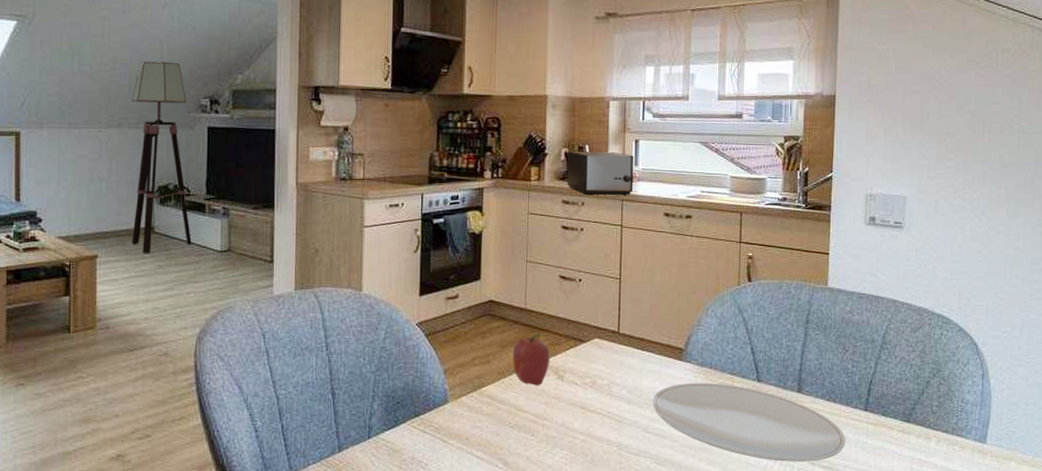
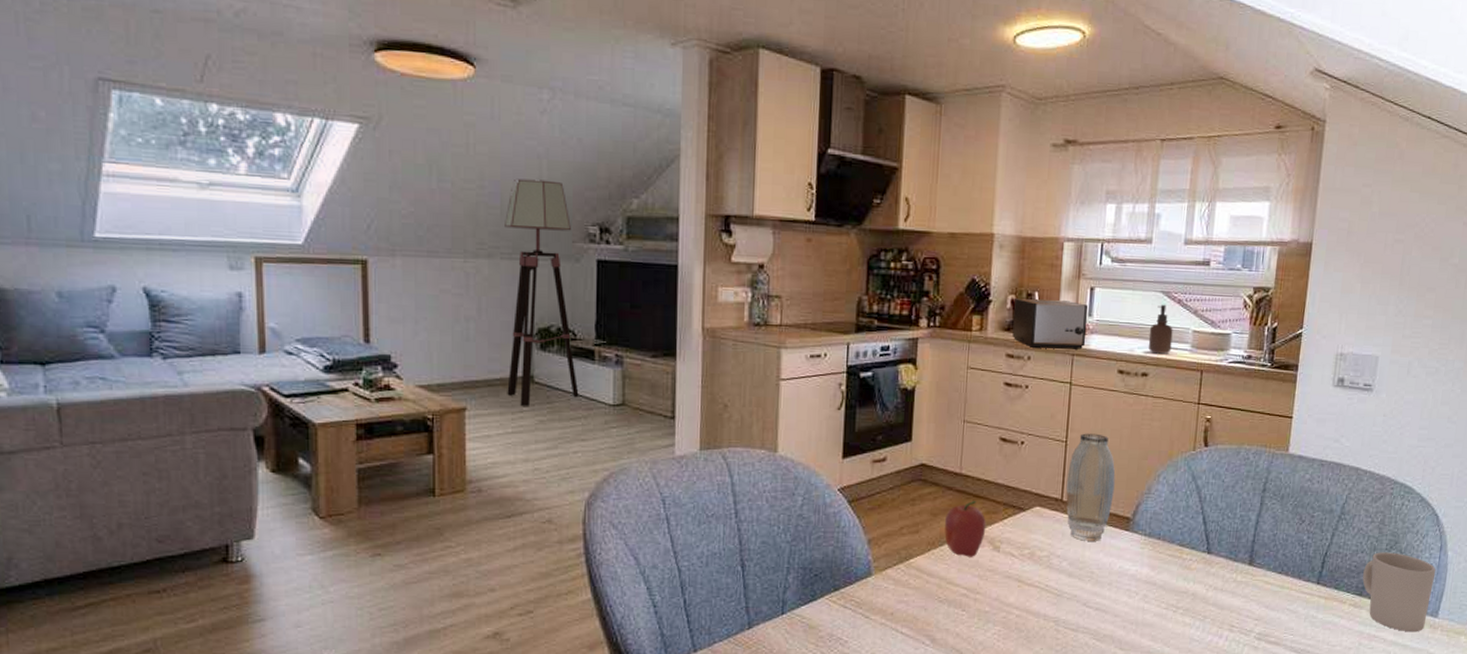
vase: none [622,271,667,370] -> present [1066,433,1116,541]
plate: present [652,382,846,462] -> none [1094,554,1296,637]
soap dispenser: none [690,153,712,198] -> present [1148,304,1173,354]
mug: none [909,380,980,458] -> present [1362,552,1436,632]

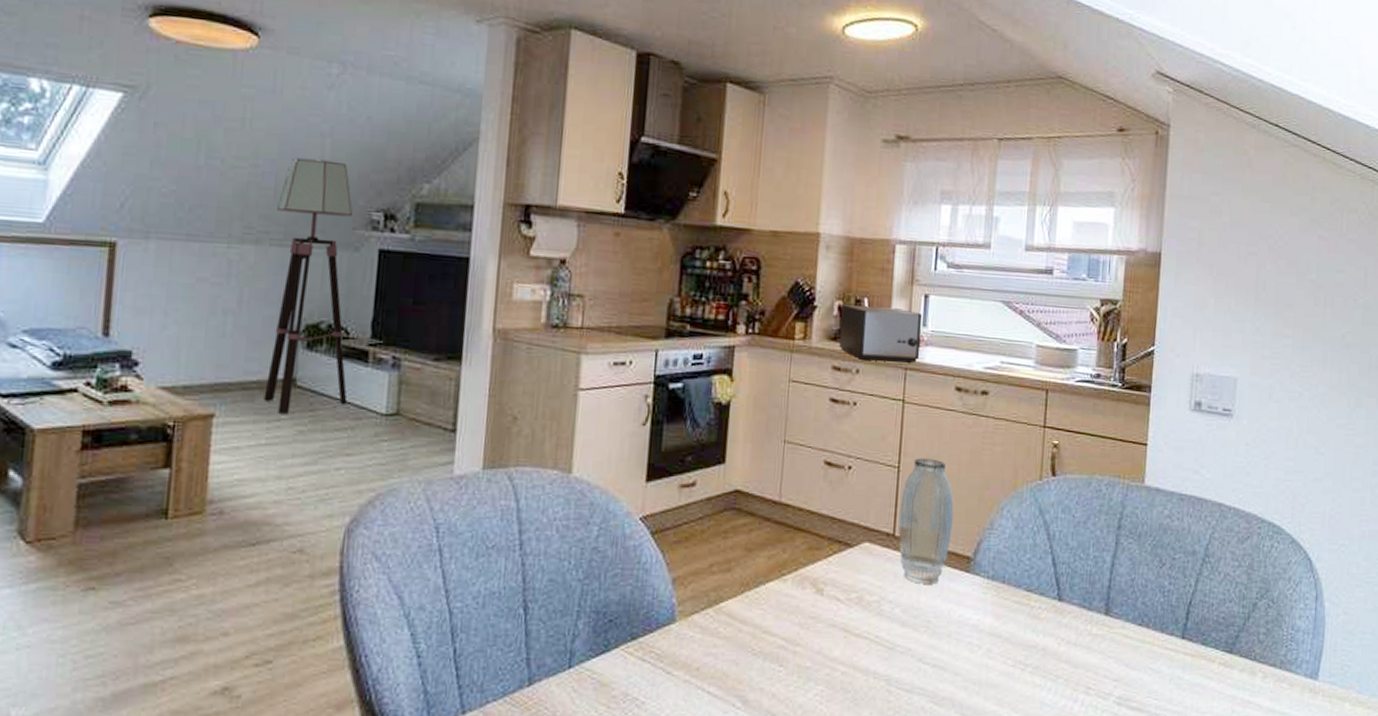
fruit: present [944,500,987,557] -> none [760,533,809,601]
soap dispenser: present [1148,304,1173,354] -> none [988,315,1015,371]
mug: present [1362,552,1436,632] -> none [1232,602,1313,698]

